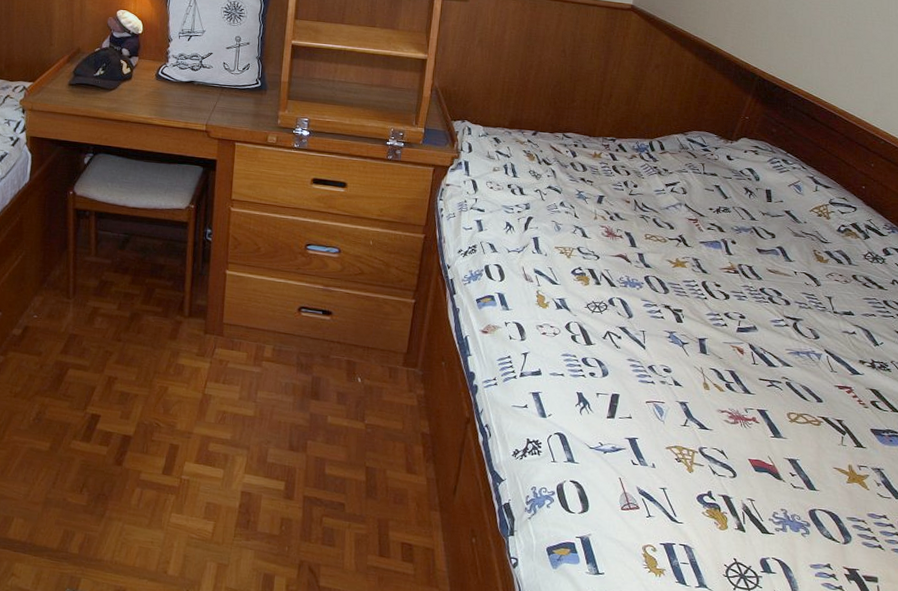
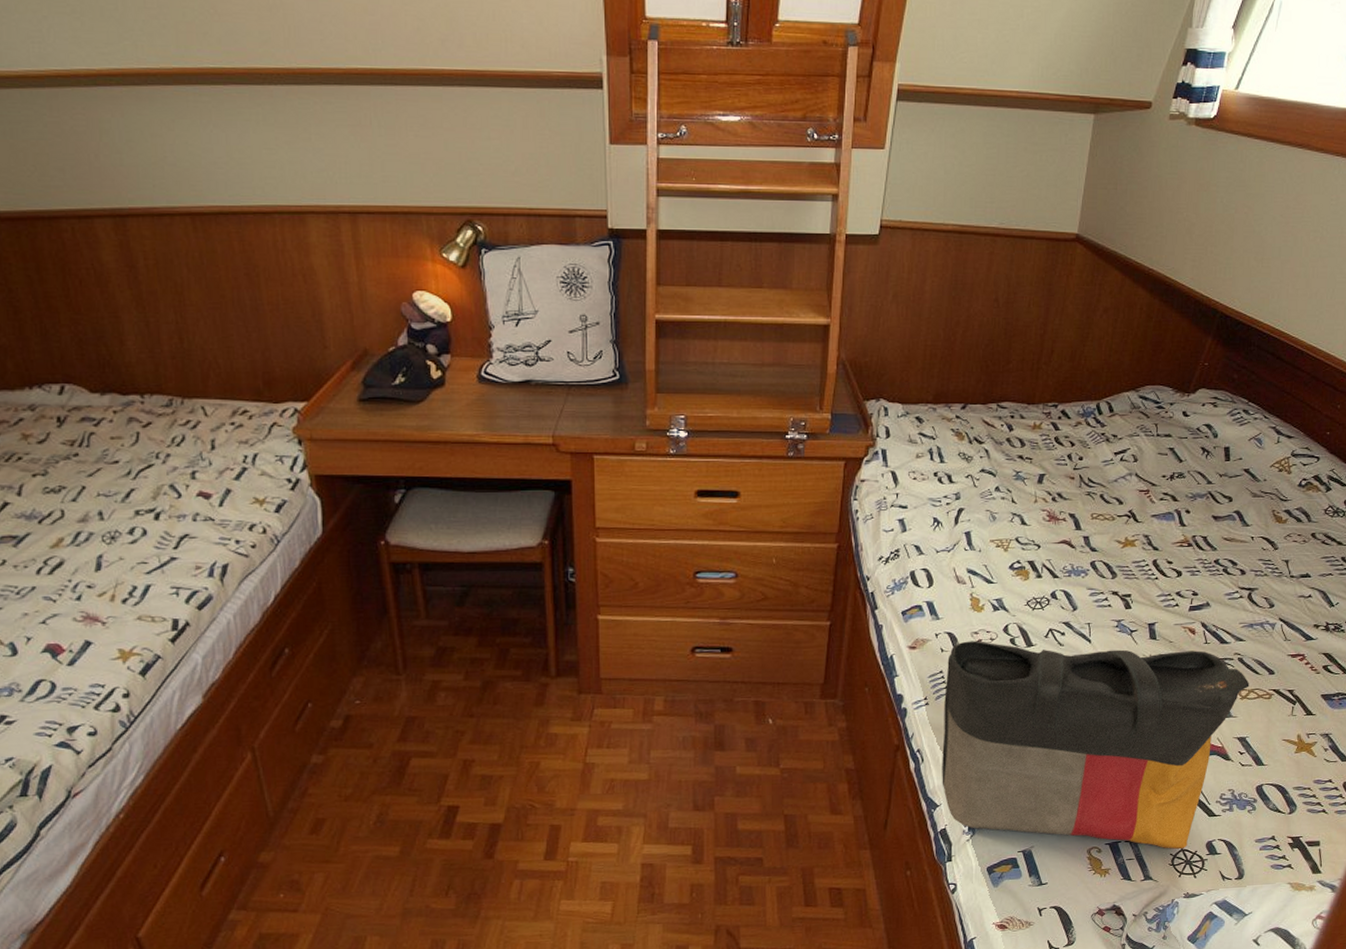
tote bag: none [507,332,798,562] -> present [942,640,1250,850]

